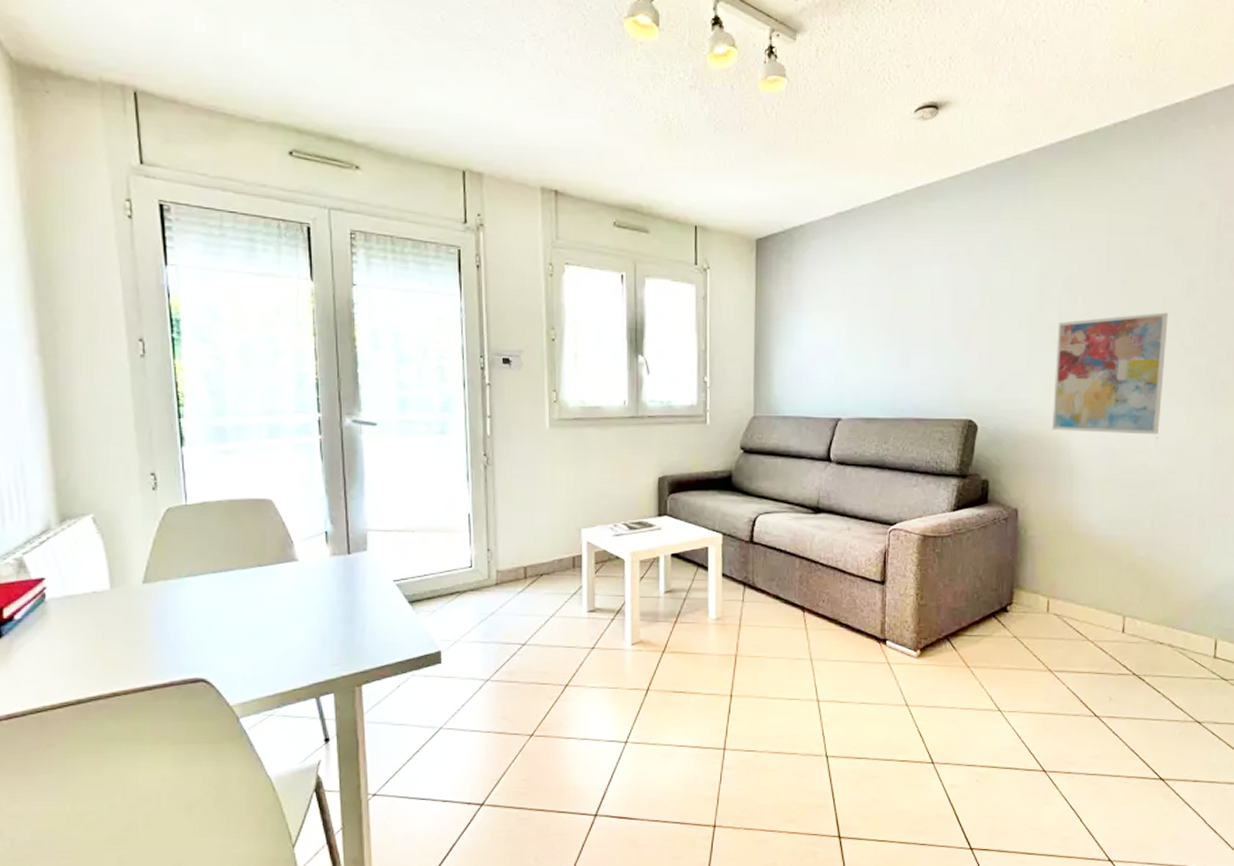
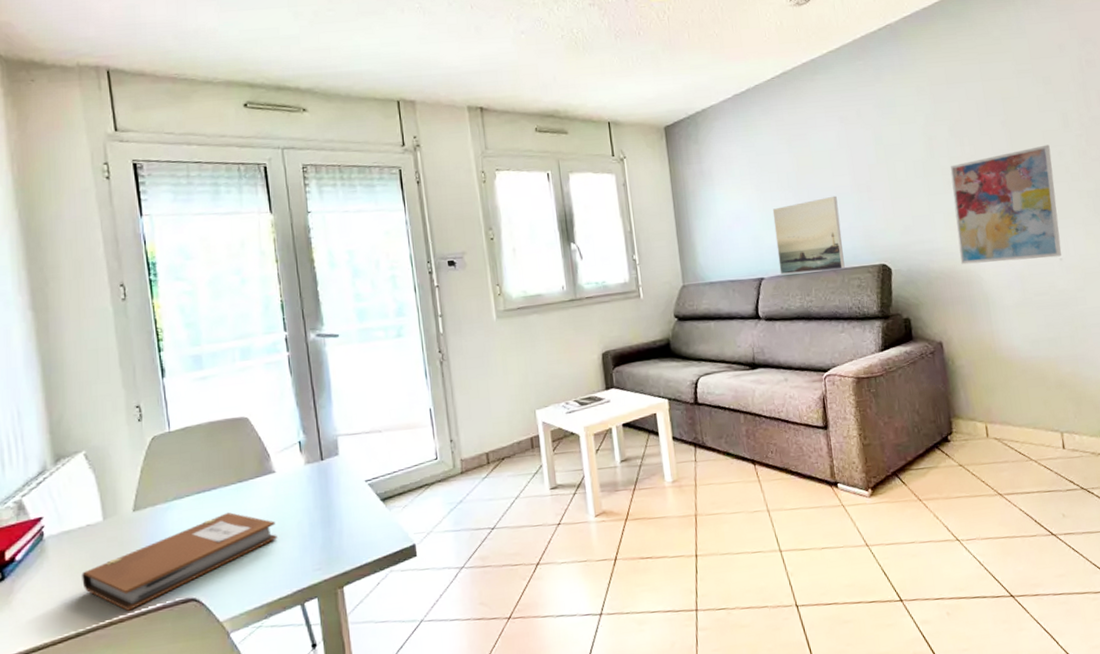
notebook: none [85,597,296,684] -> present [82,512,277,611]
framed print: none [859,339,932,419] -> present [772,196,845,275]

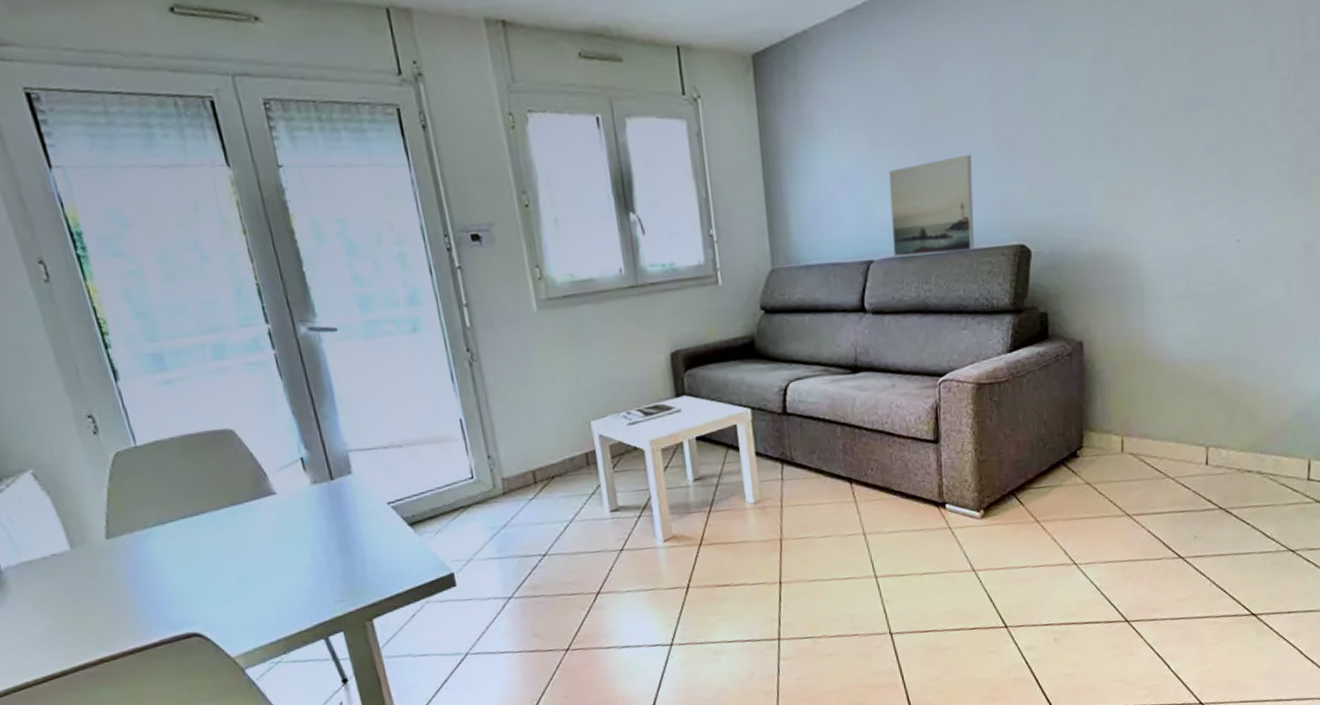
notebook: present [82,512,277,611] -> none [56,539,288,648]
wall art: present [950,144,1062,265] -> none [1116,89,1246,246]

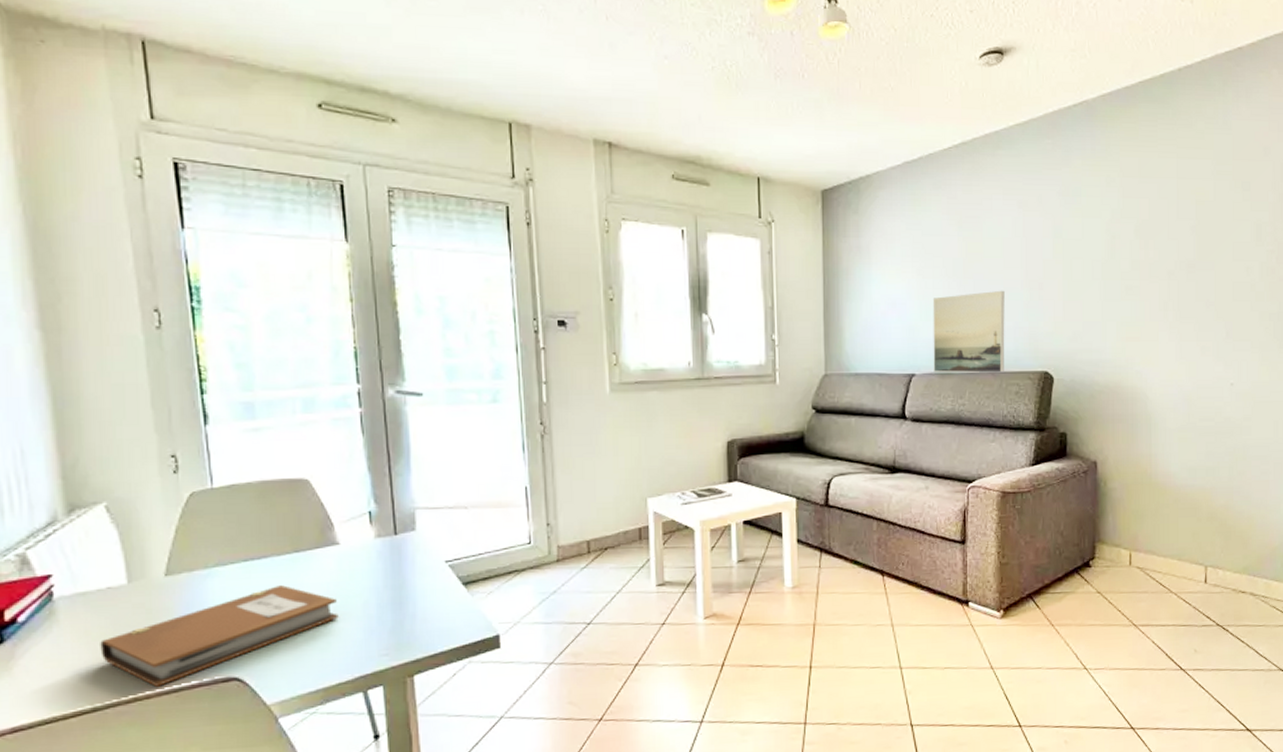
notebook: none [56,539,288,648] -> present [100,585,339,687]

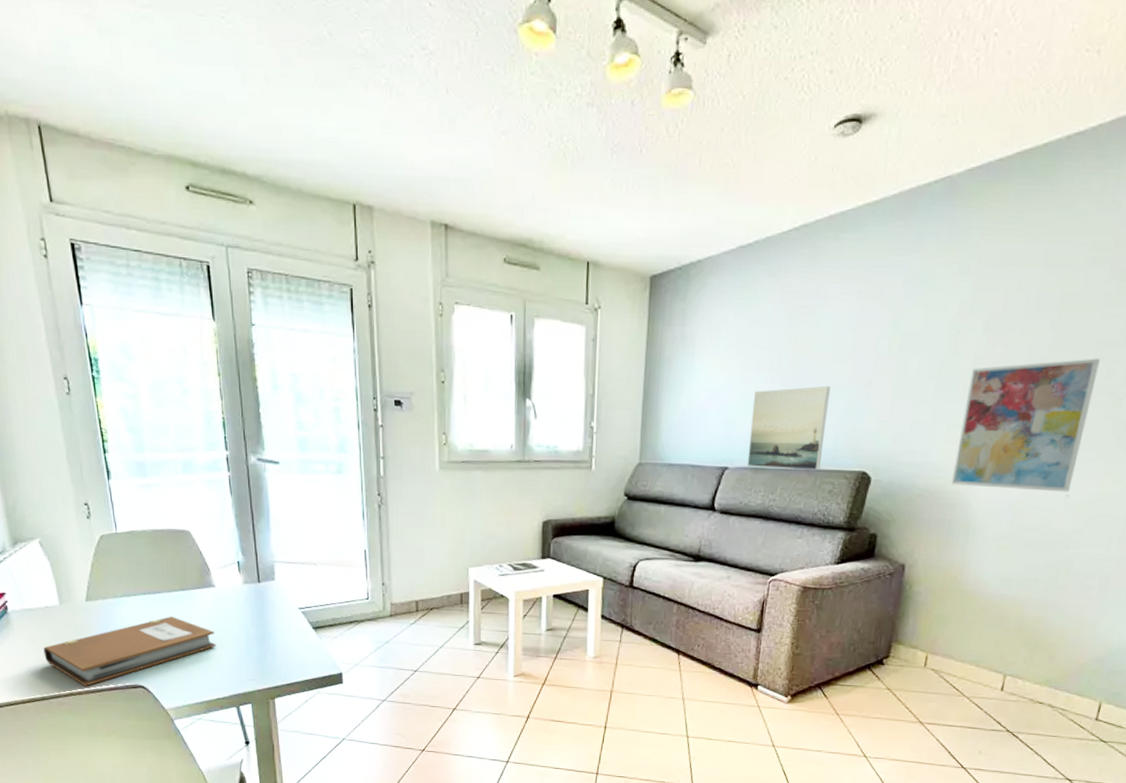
wall art: none [1127,257,1238,382] -> present [950,358,1100,492]

